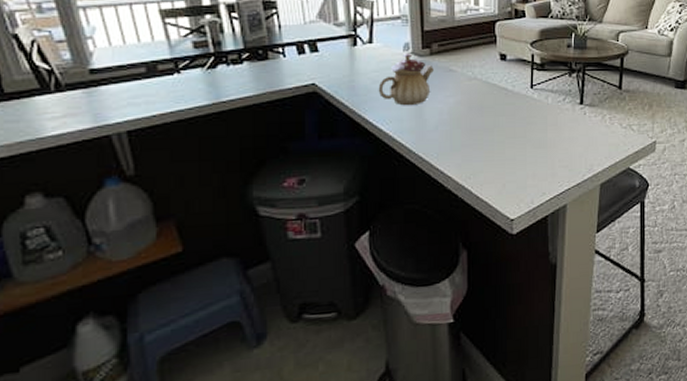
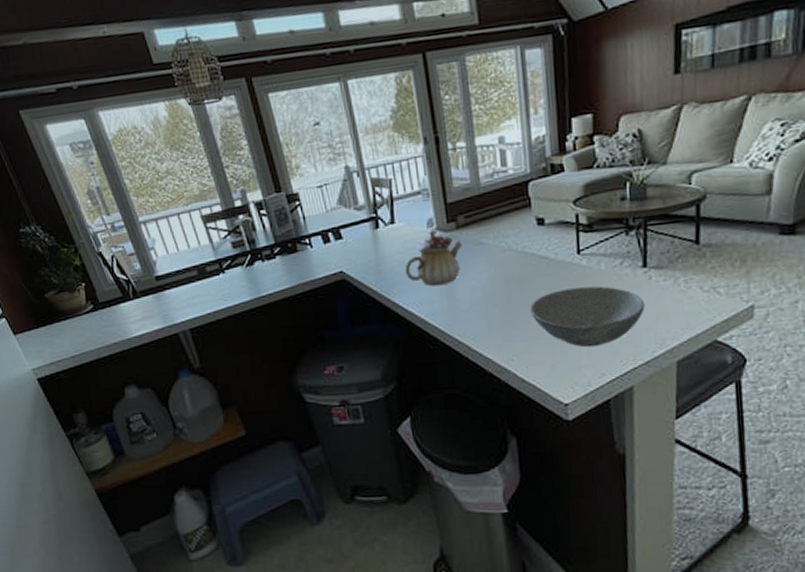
soup bowl: none [489,117,580,170] -> present [530,286,645,348]

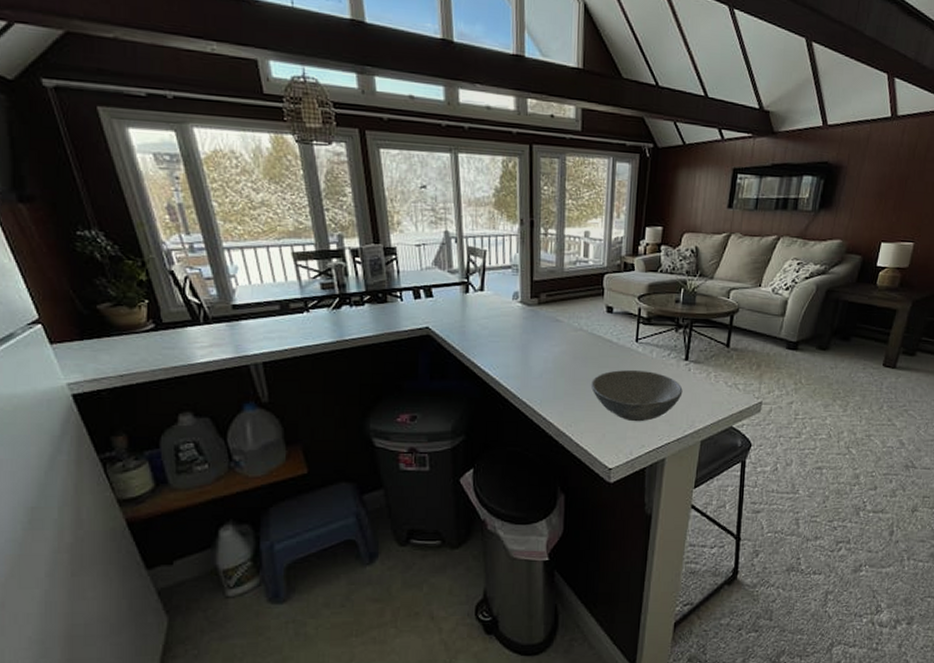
teapot: present [405,229,462,287] -> none [487,301,541,353]

